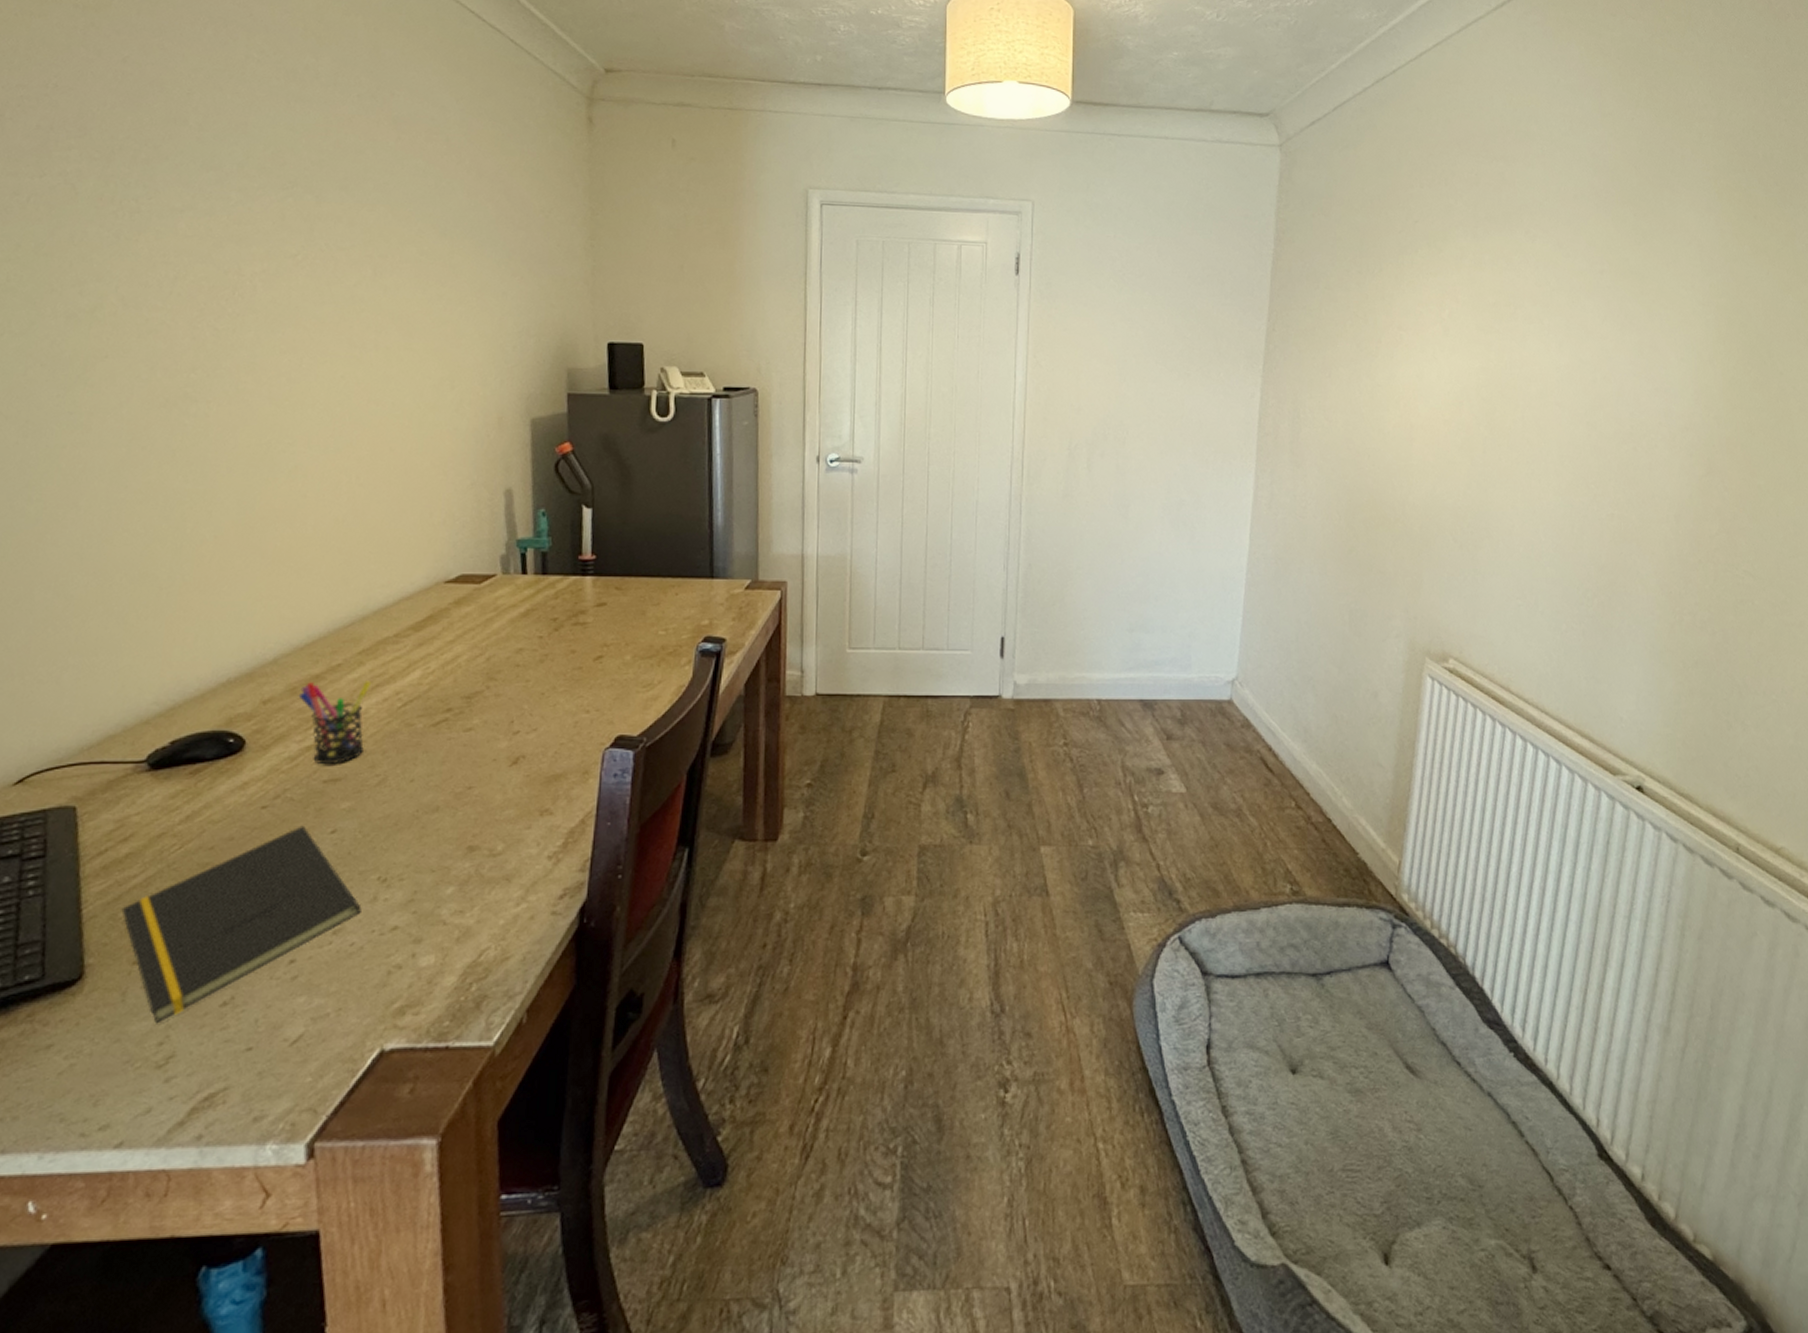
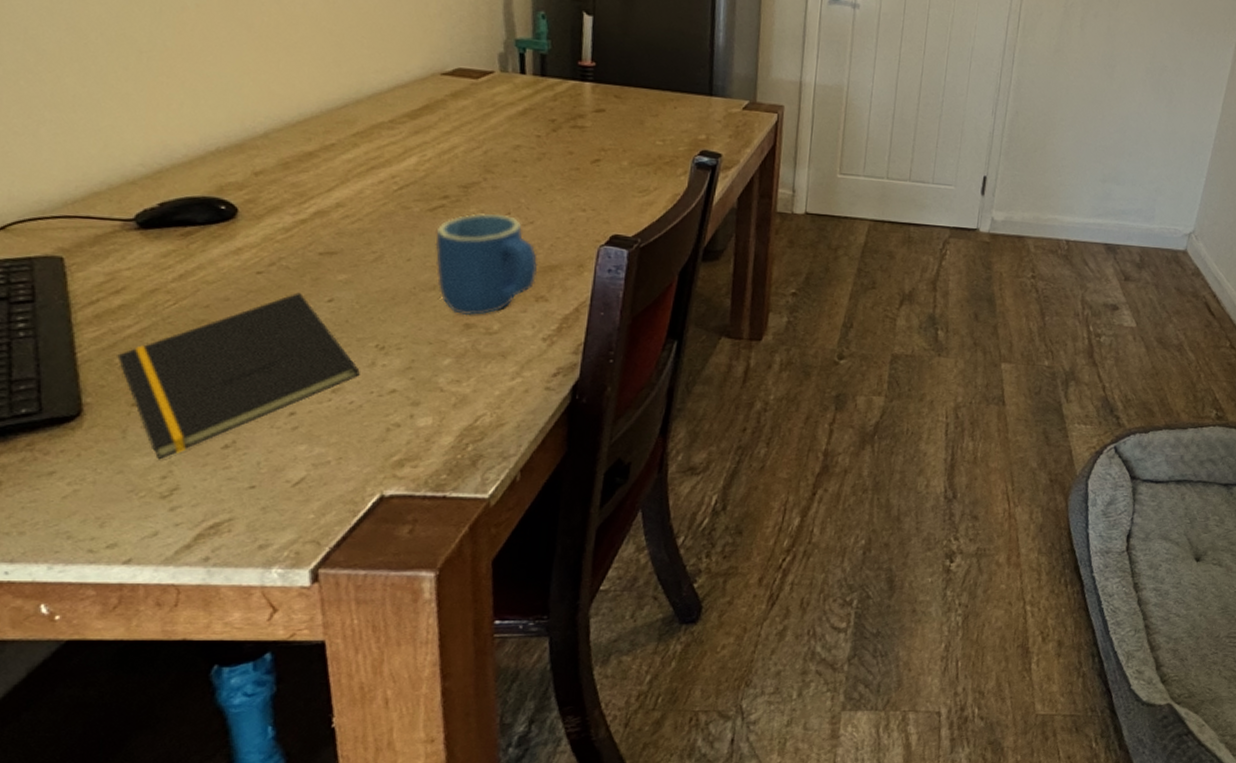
pen holder: present [298,681,372,765] -> none [291,158,367,239]
mug: none [438,723,543,838] -> present [435,212,538,316]

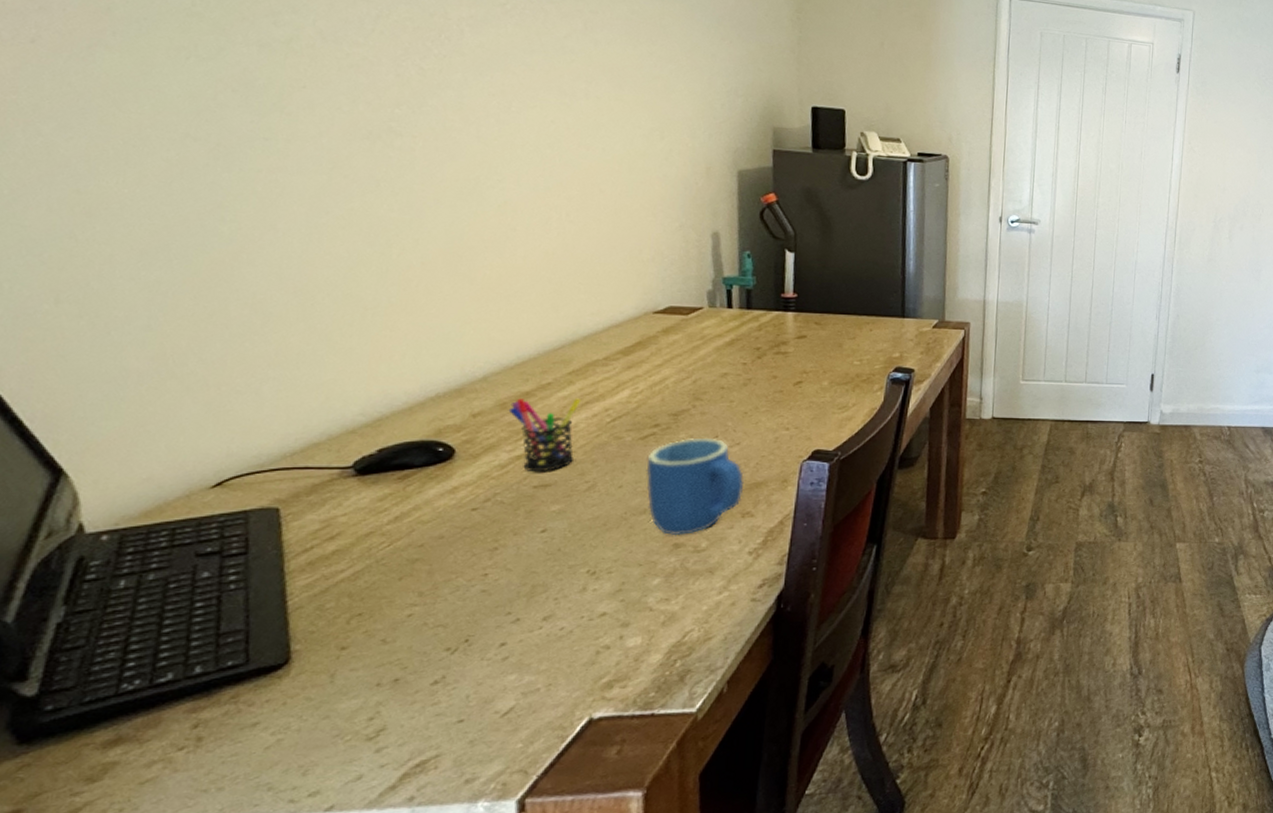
notepad: present [117,292,360,460] -> none [328,525,571,702]
pen holder: none [291,158,367,239] -> present [508,398,582,473]

